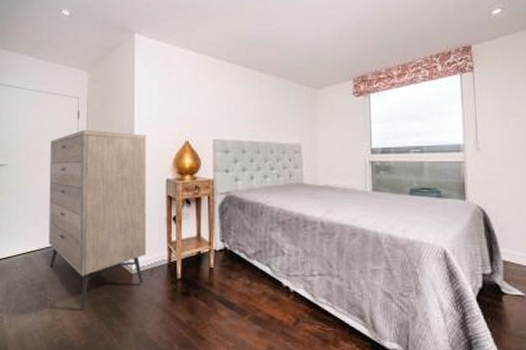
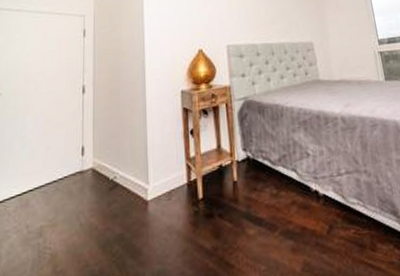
dresser: present [48,130,146,310] -> none [49,47,162,254]

